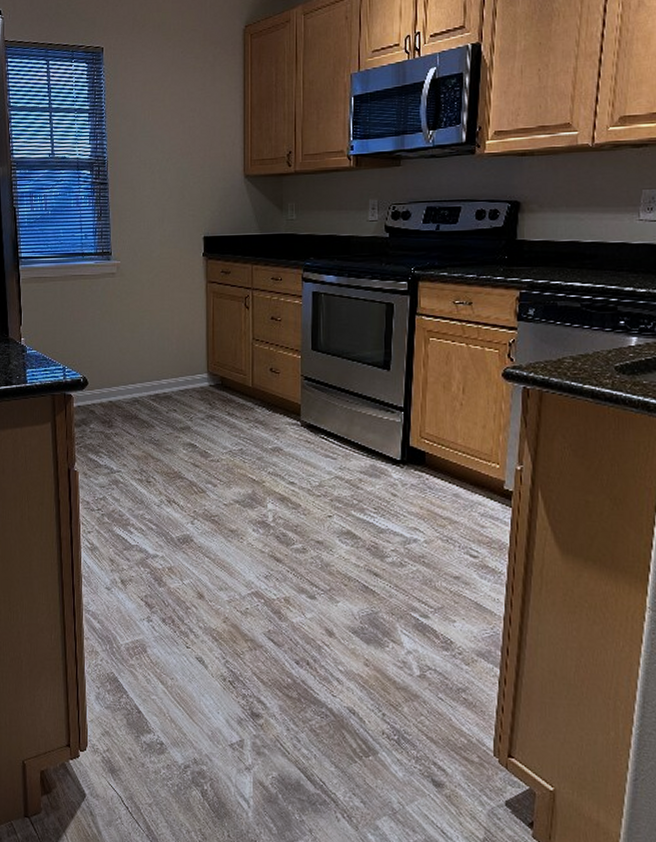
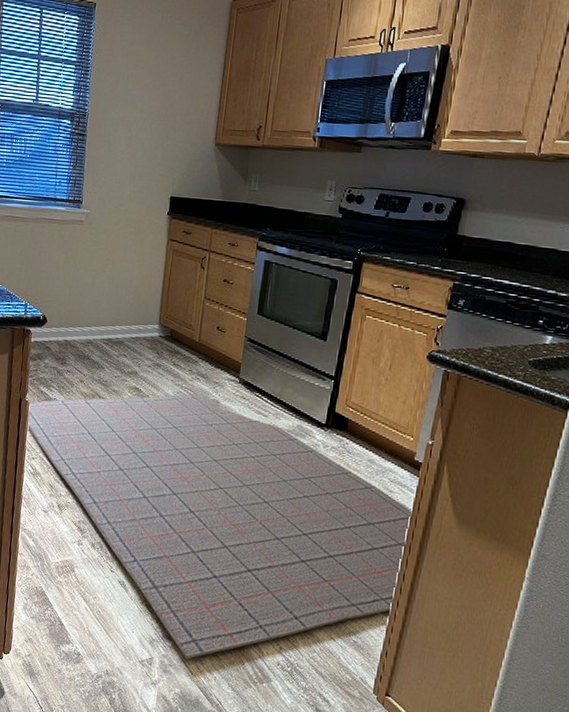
rug: none [76,442,510,737] -> present [27,393,412,659]

